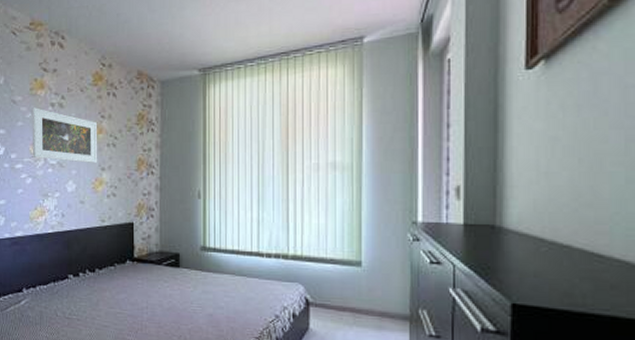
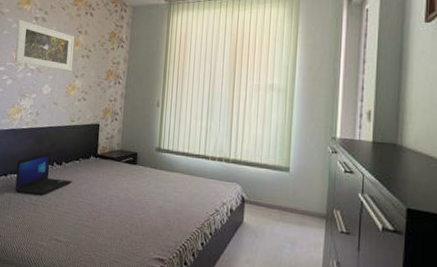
laptop: none [46,259,108,307] -> present [15,152,72,195]

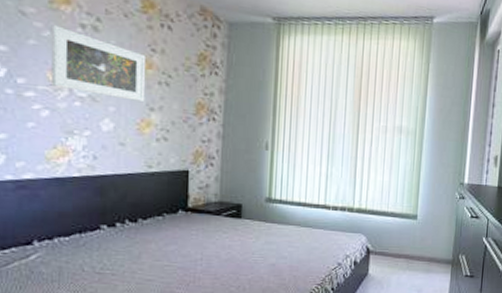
laptop: present [15,152,72,195] -> none [67,207,154,261]

